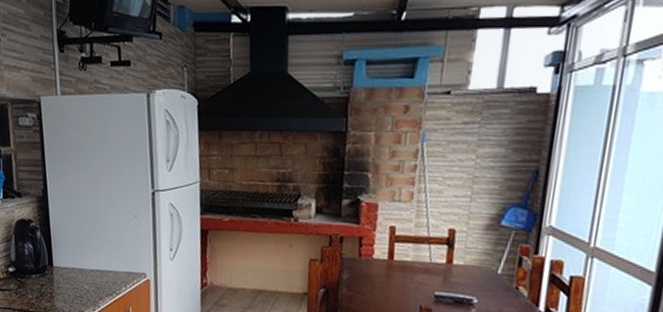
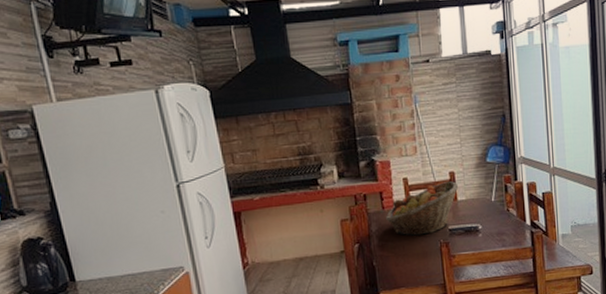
fruit basket: none [361,238,458,296] -> present [386,180,459,237]

